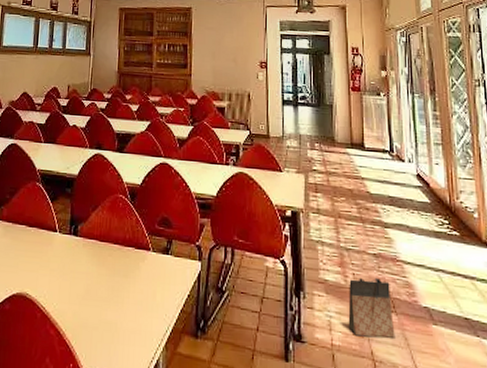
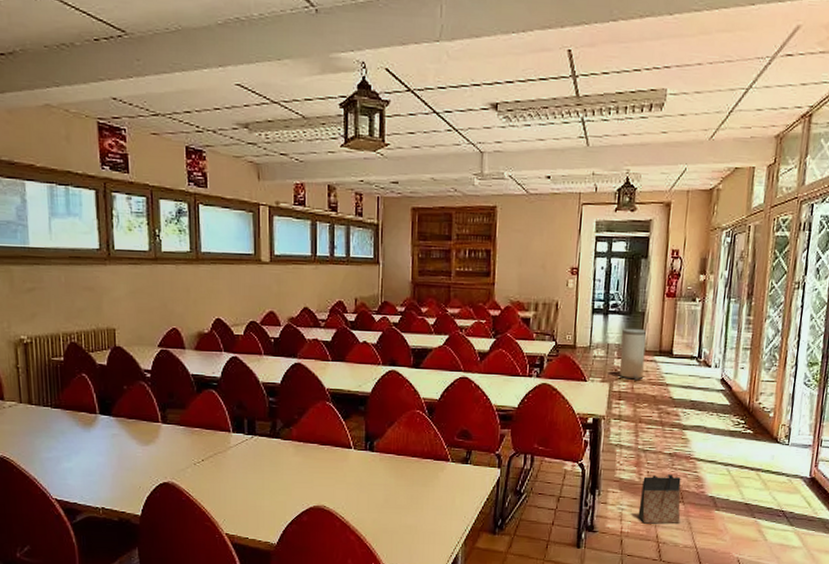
pedal bin: none [313,119,337,172] -> present [619,328,647,380]

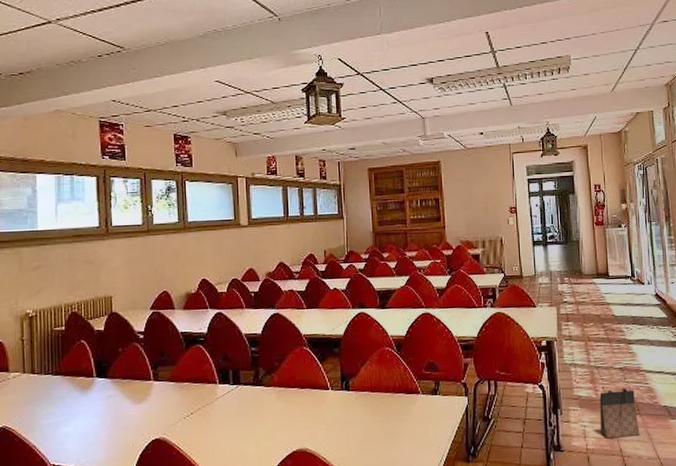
pedal bin: present [619,328,647,380] -> none [562,255,585,302]

